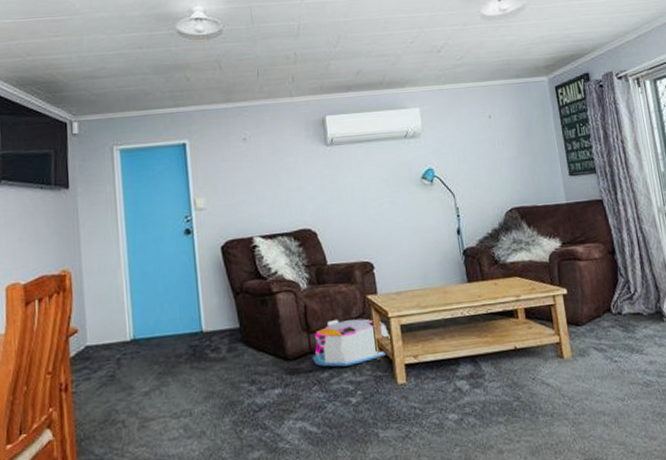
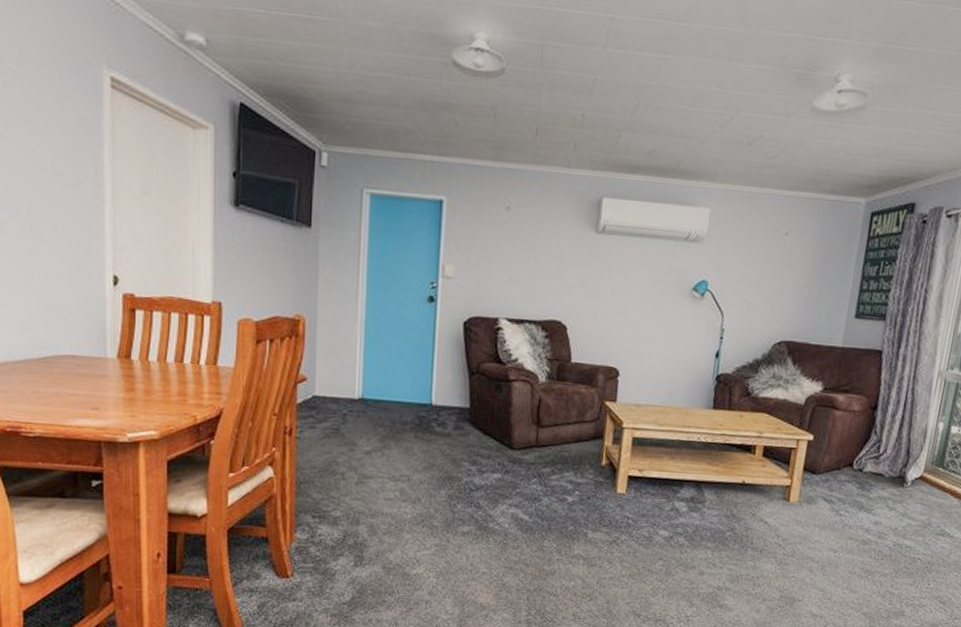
storage bin: present [312,318,390,367] -> none [537,418,620,467]

